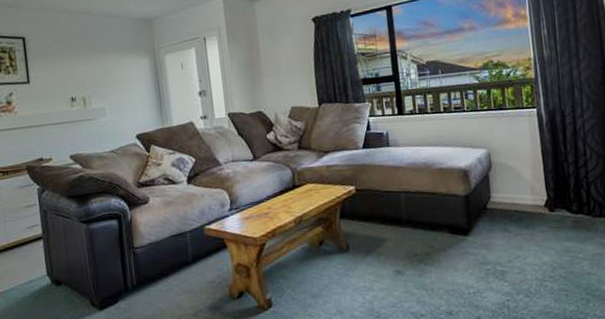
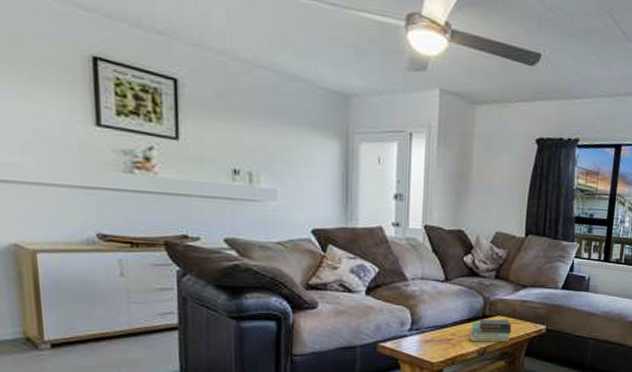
books: none [283,186,323,213] -> present [469,319,512,342]

